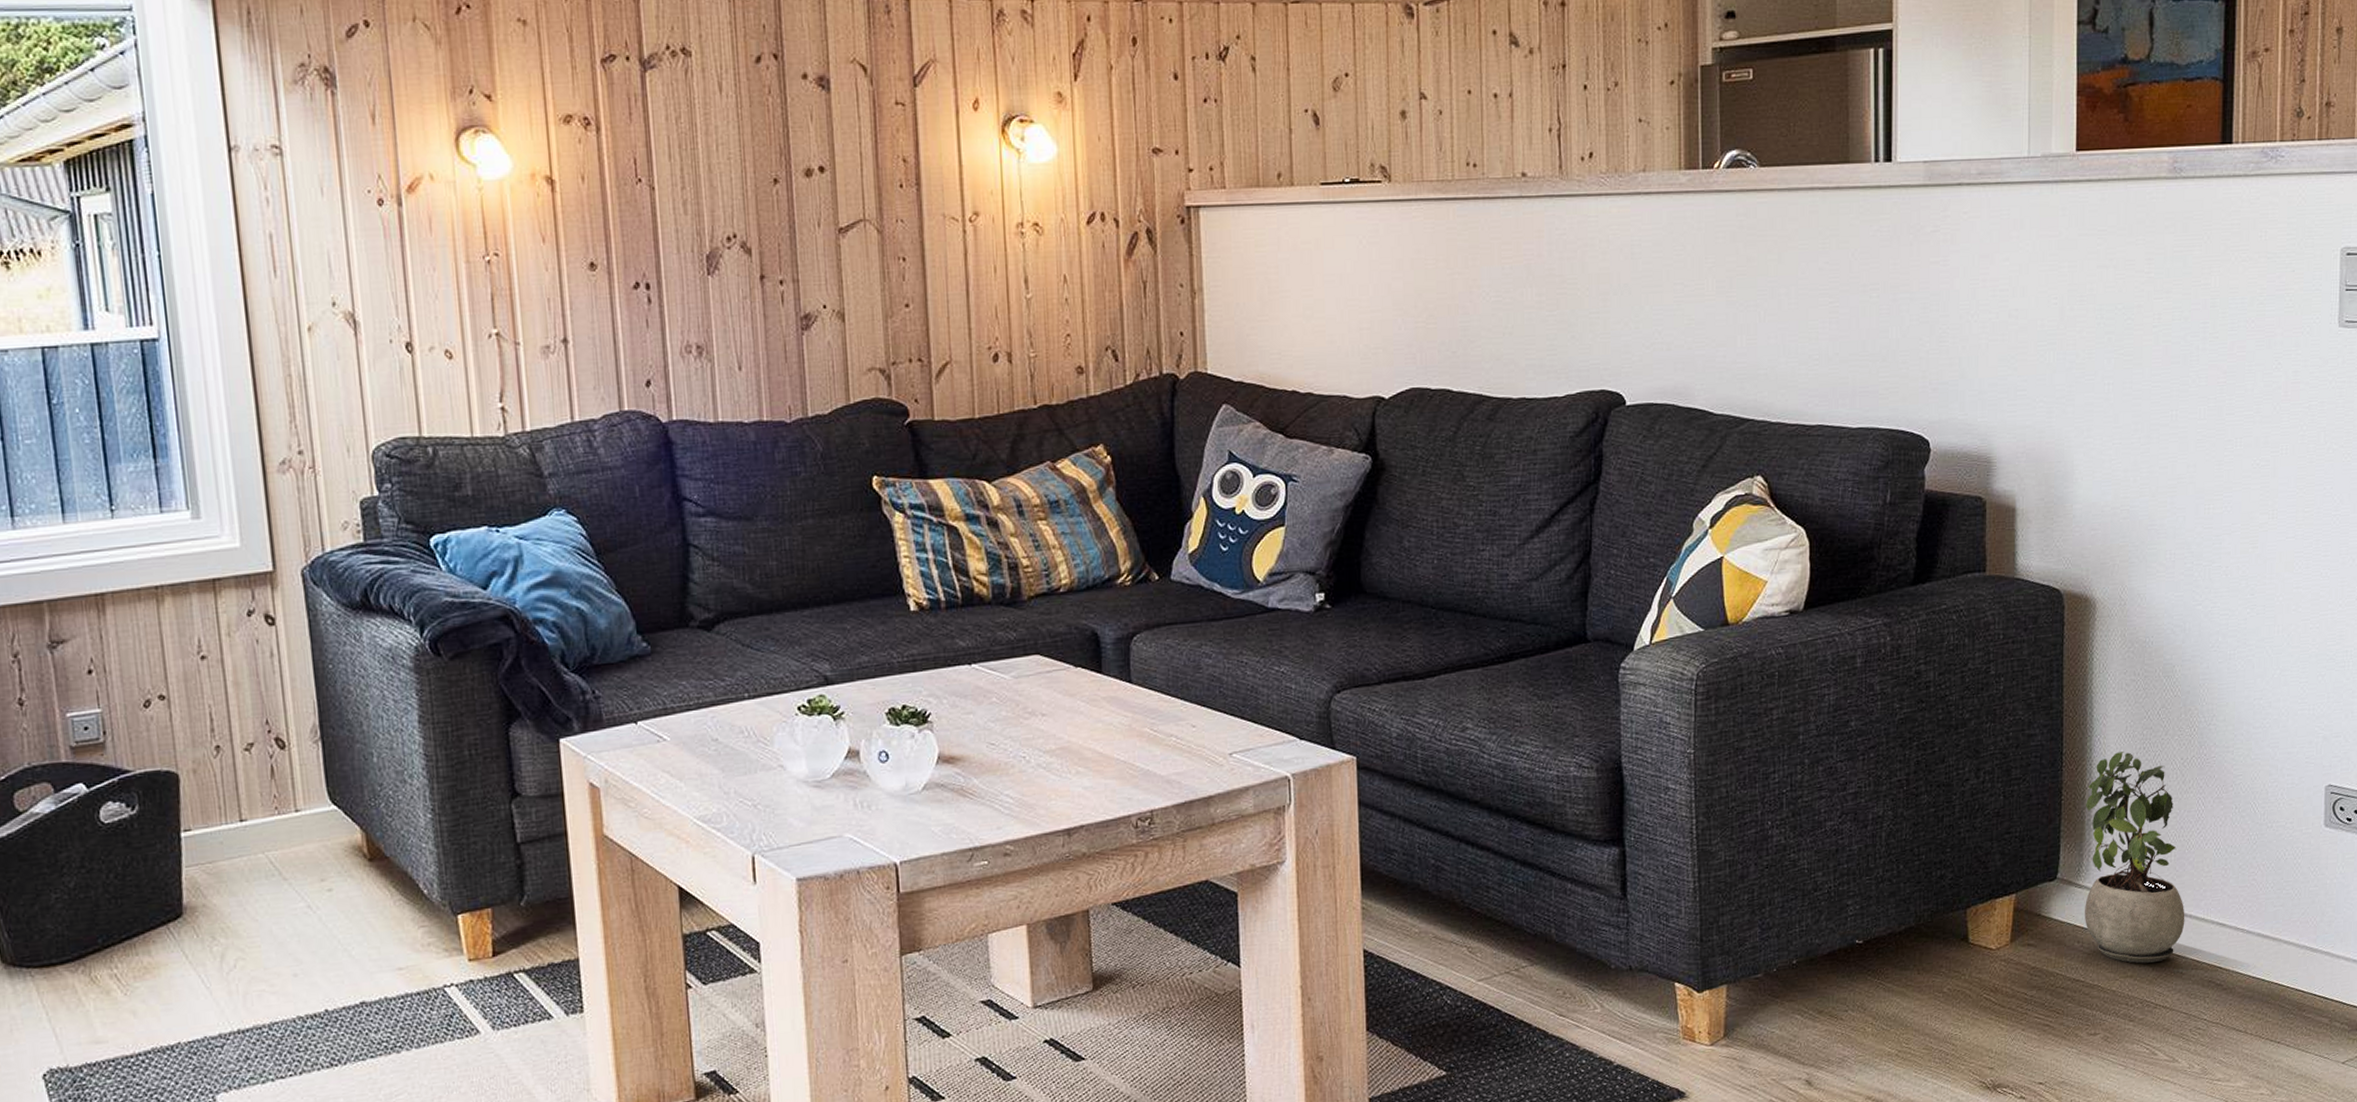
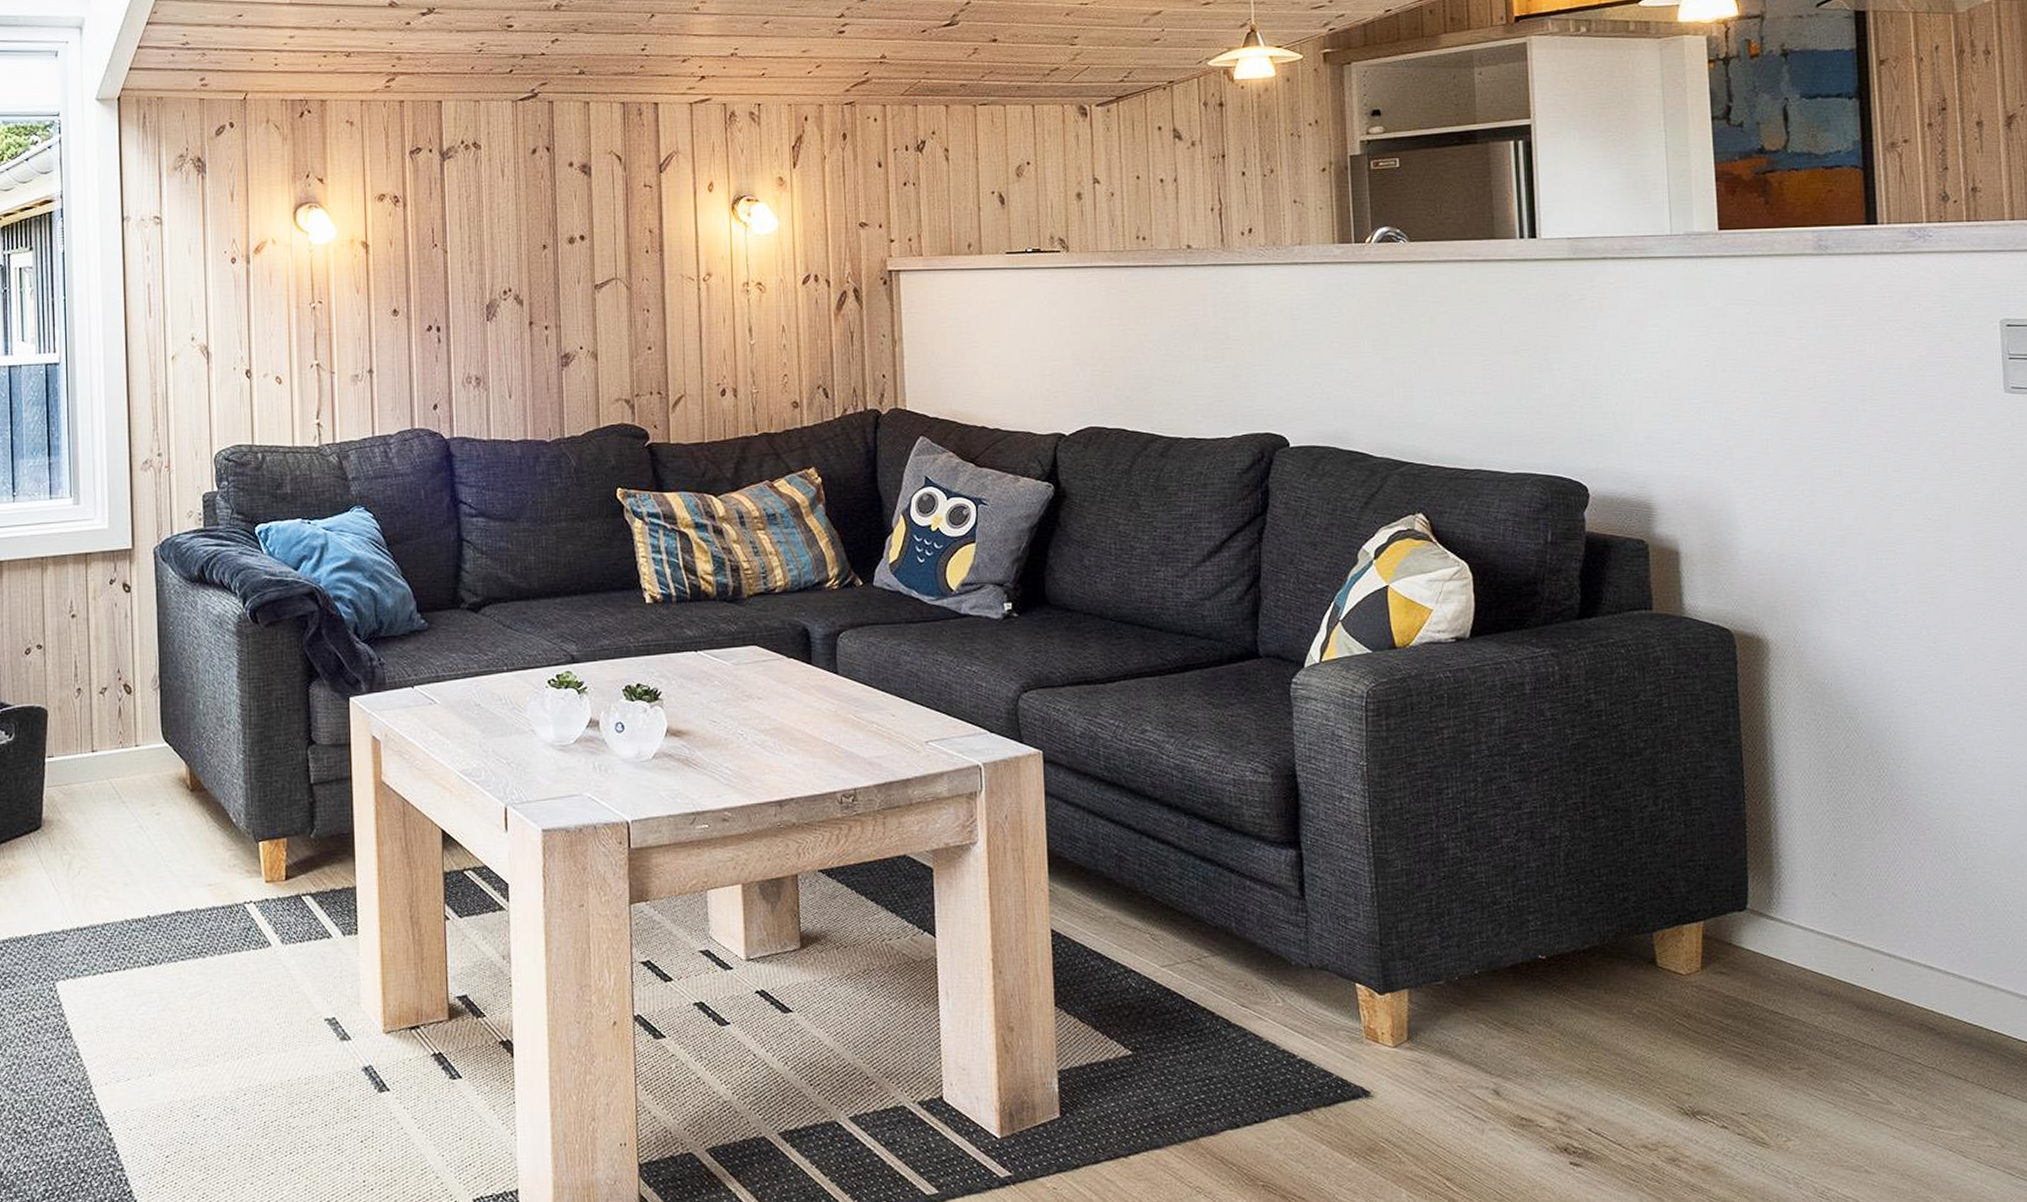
potted plant: present [2085,752,2185,964] -> none [1772,788,1889,1001]

